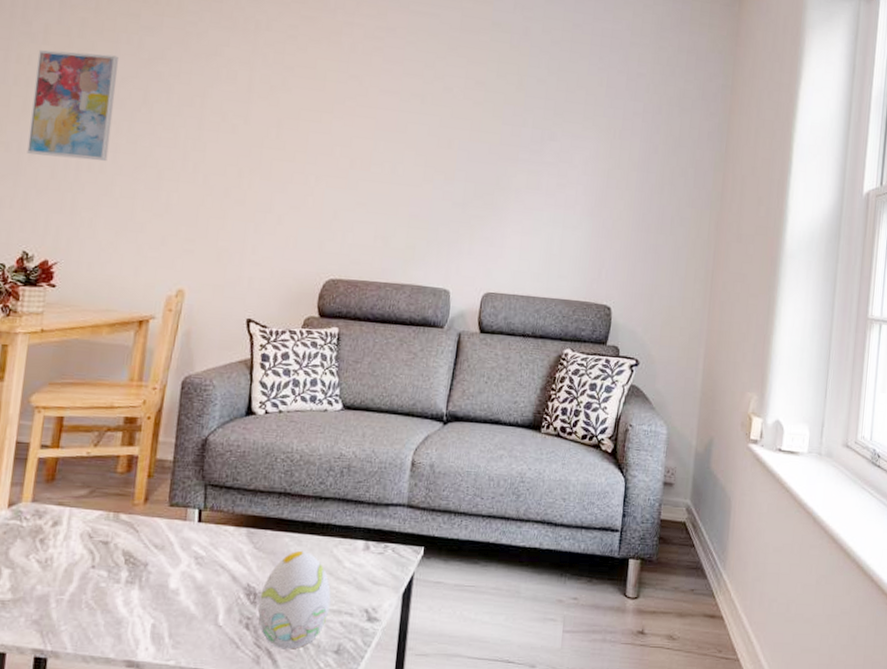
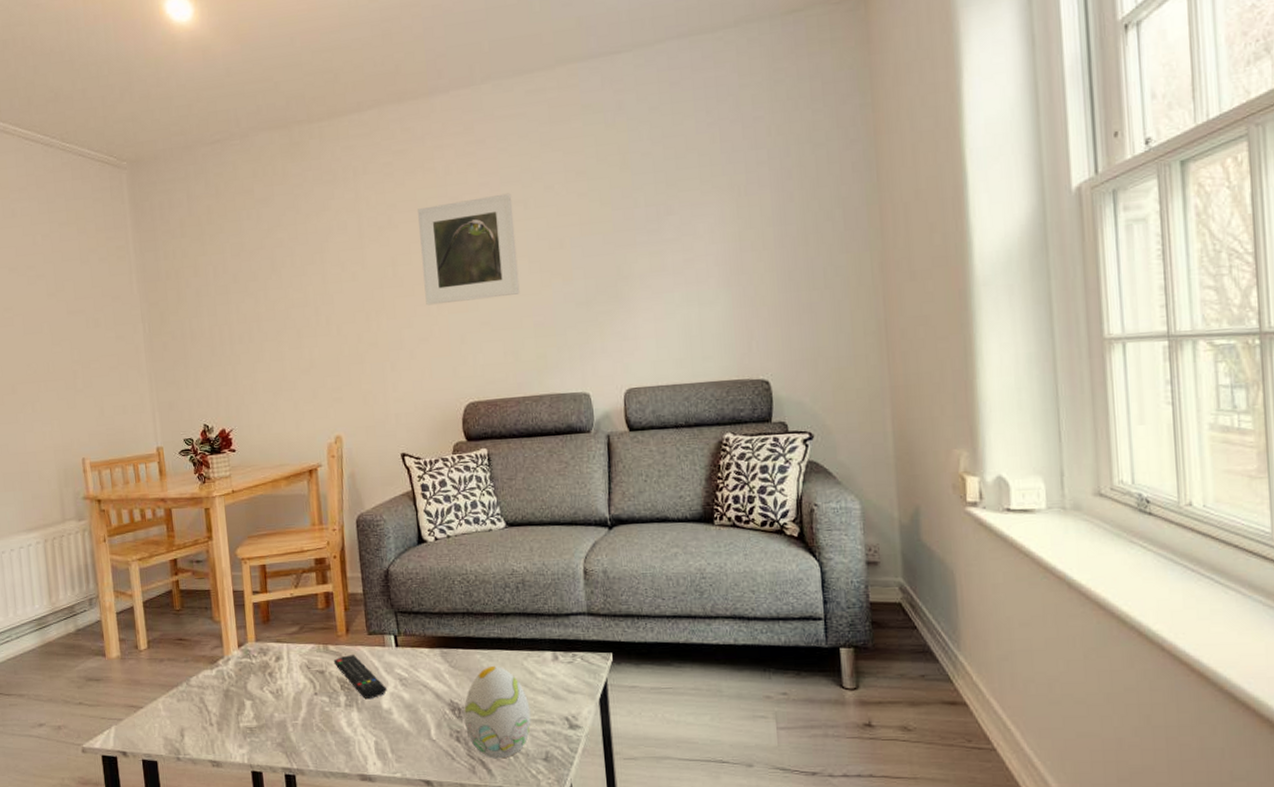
wall art: present [27,50,120,162] -> none [179,233,254,339]
remote control: none [122,526,178,577] -> present [333,655,387,700]
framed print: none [305,77,412,183] -> present [418,193,520,306]

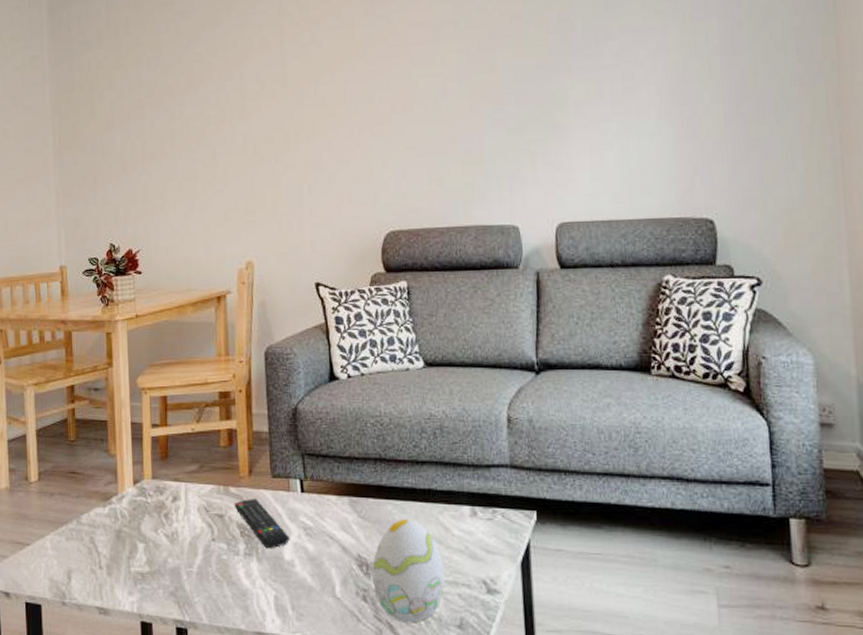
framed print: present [418,193,520,306] -> none [343,12,447,127]

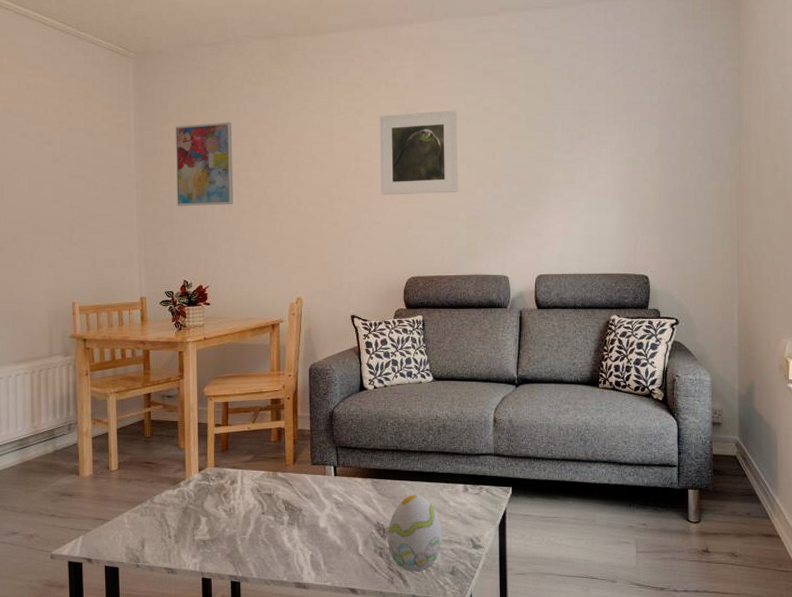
wall art: none [95,46,167,154] -> present [175,122,234,207]
remote control: present [234,499,290,549] -> none [280,481,324,519]
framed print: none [343,12,447,127] -> present [380,110,458,195]

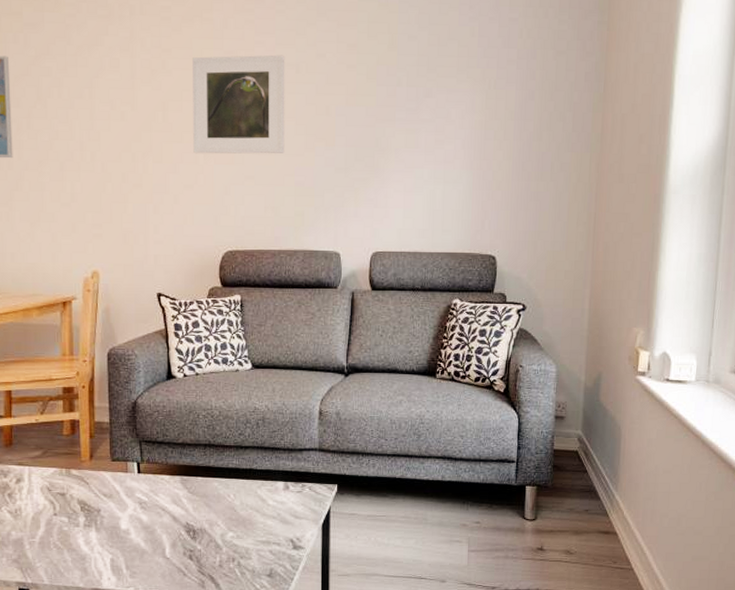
decorative egg: present [388,494,442,572] -> none [199,492,260,575]

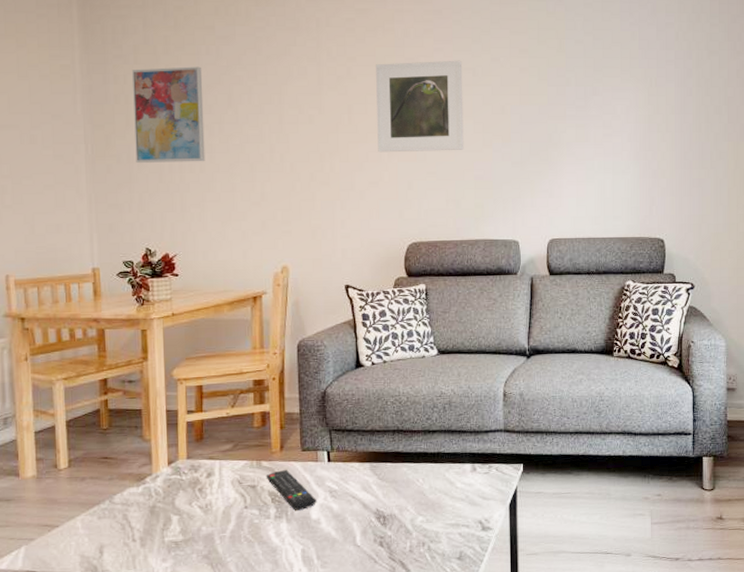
remote control: none [75,479,126,521] -> present [266,470,316,511]

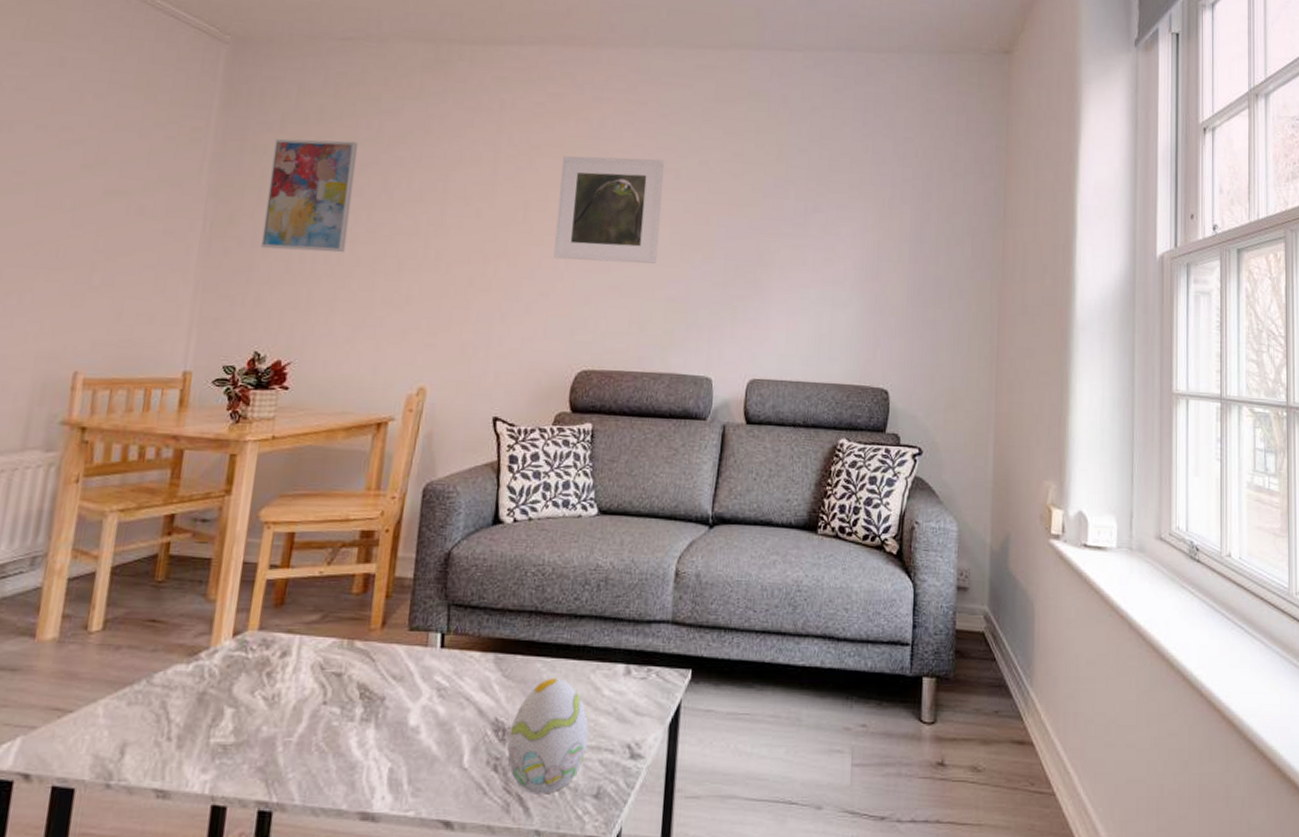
remote control: present [266,470,316,511] -> none [357,655,419,713]
decorative egg: none [389,477,449,560] -> present [507,677,589,795]

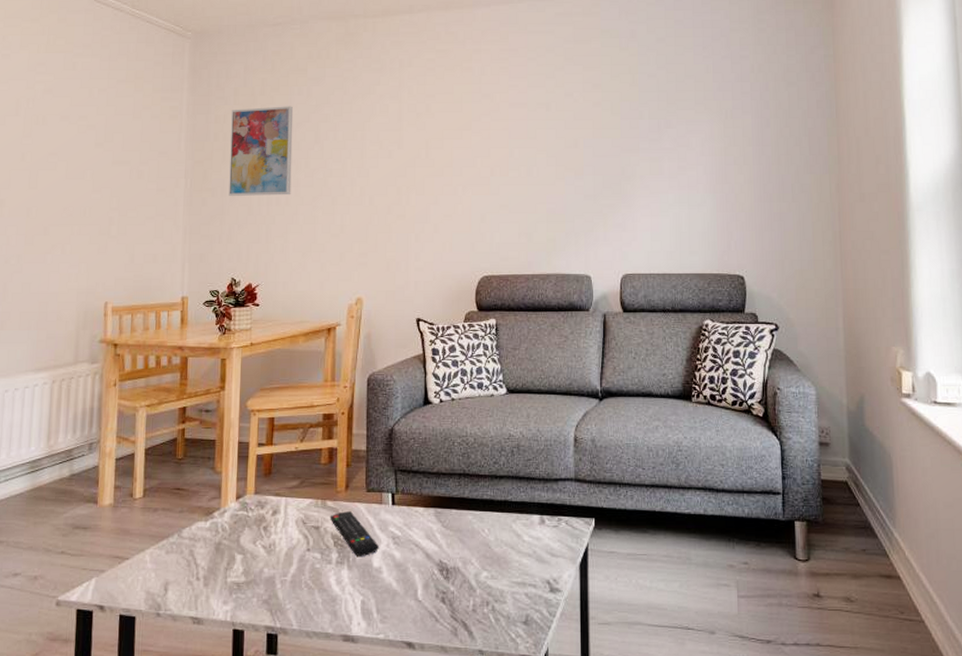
remote control: none [357,655,419,713] -> present [329,511,379,557]
decorative egg: present [507,677,589,795] -> none [452,527,515,621]
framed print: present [554,156,665,264] -> none [453,96,537,186]

